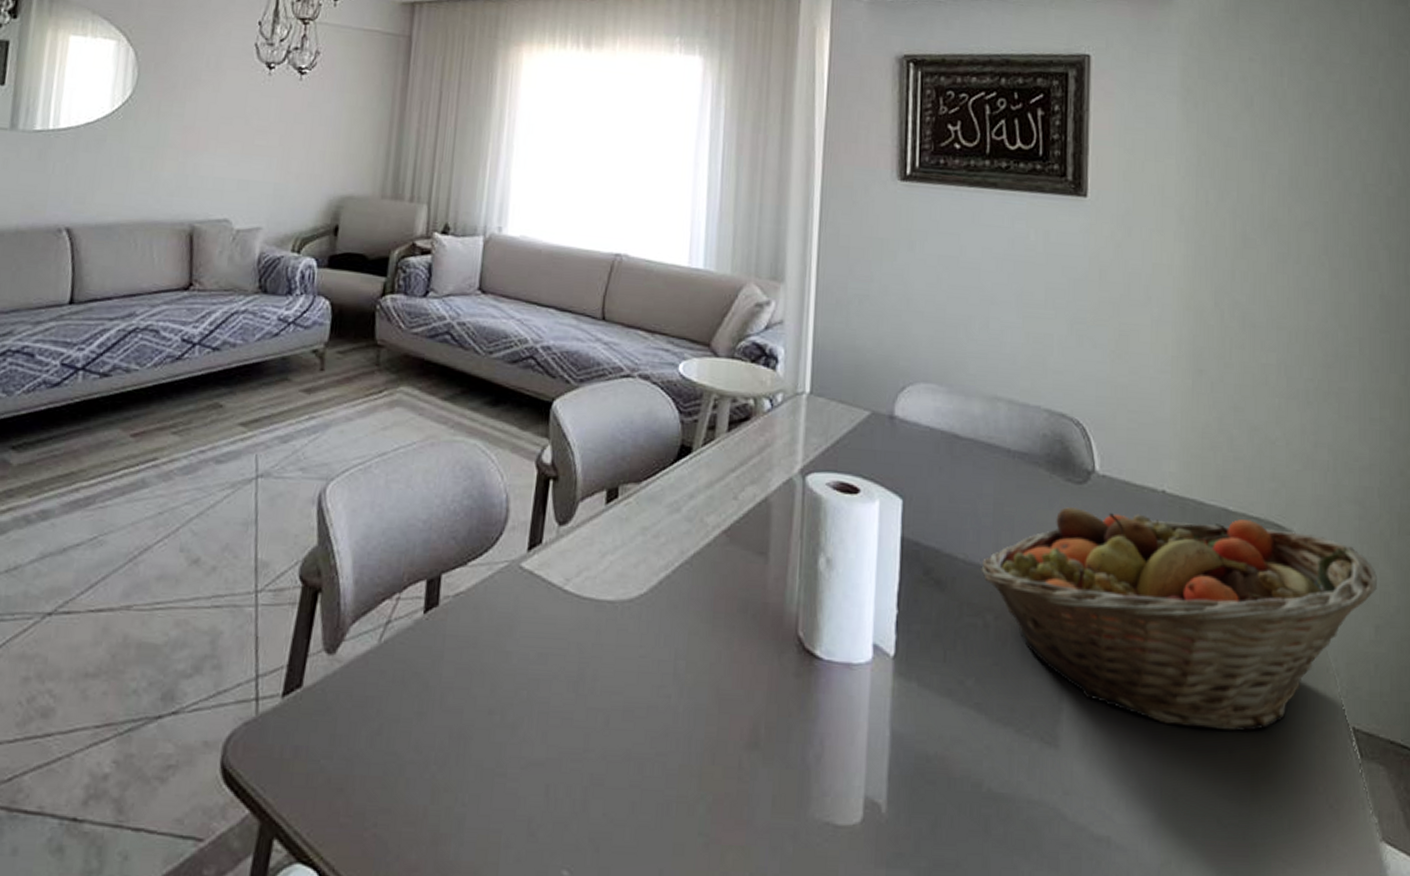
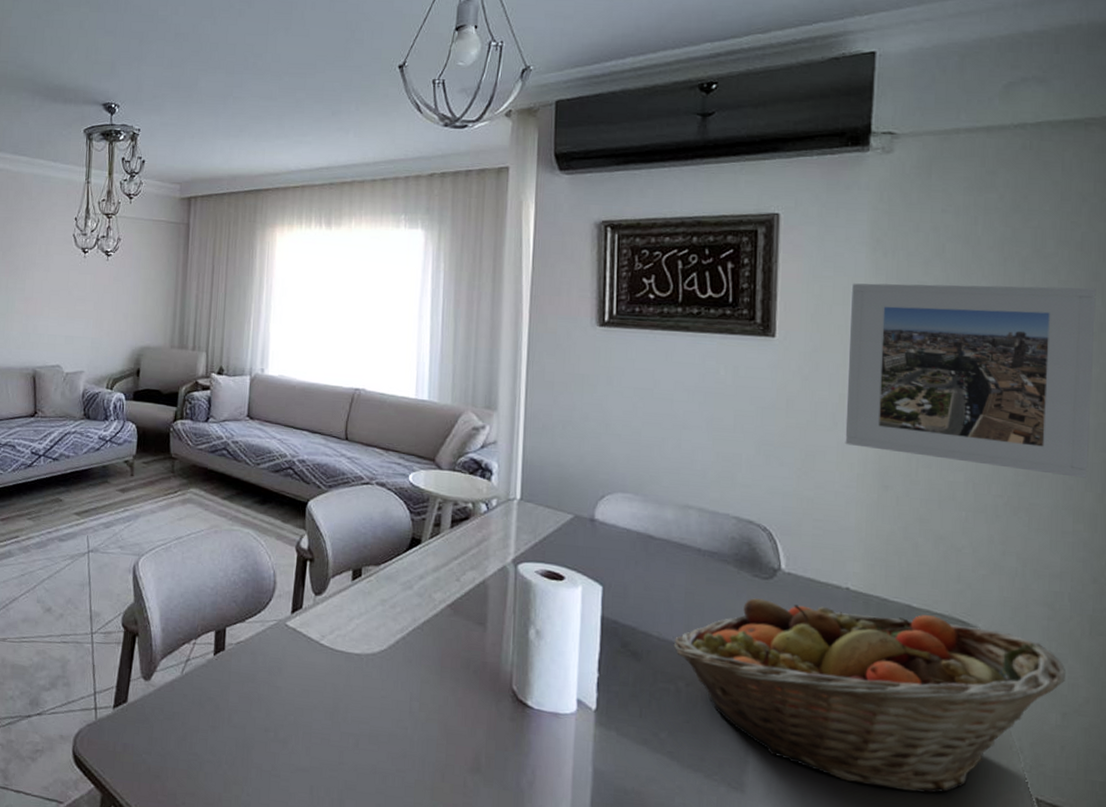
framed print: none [1157,137,1394,358] -> present [843,283,1096,478]

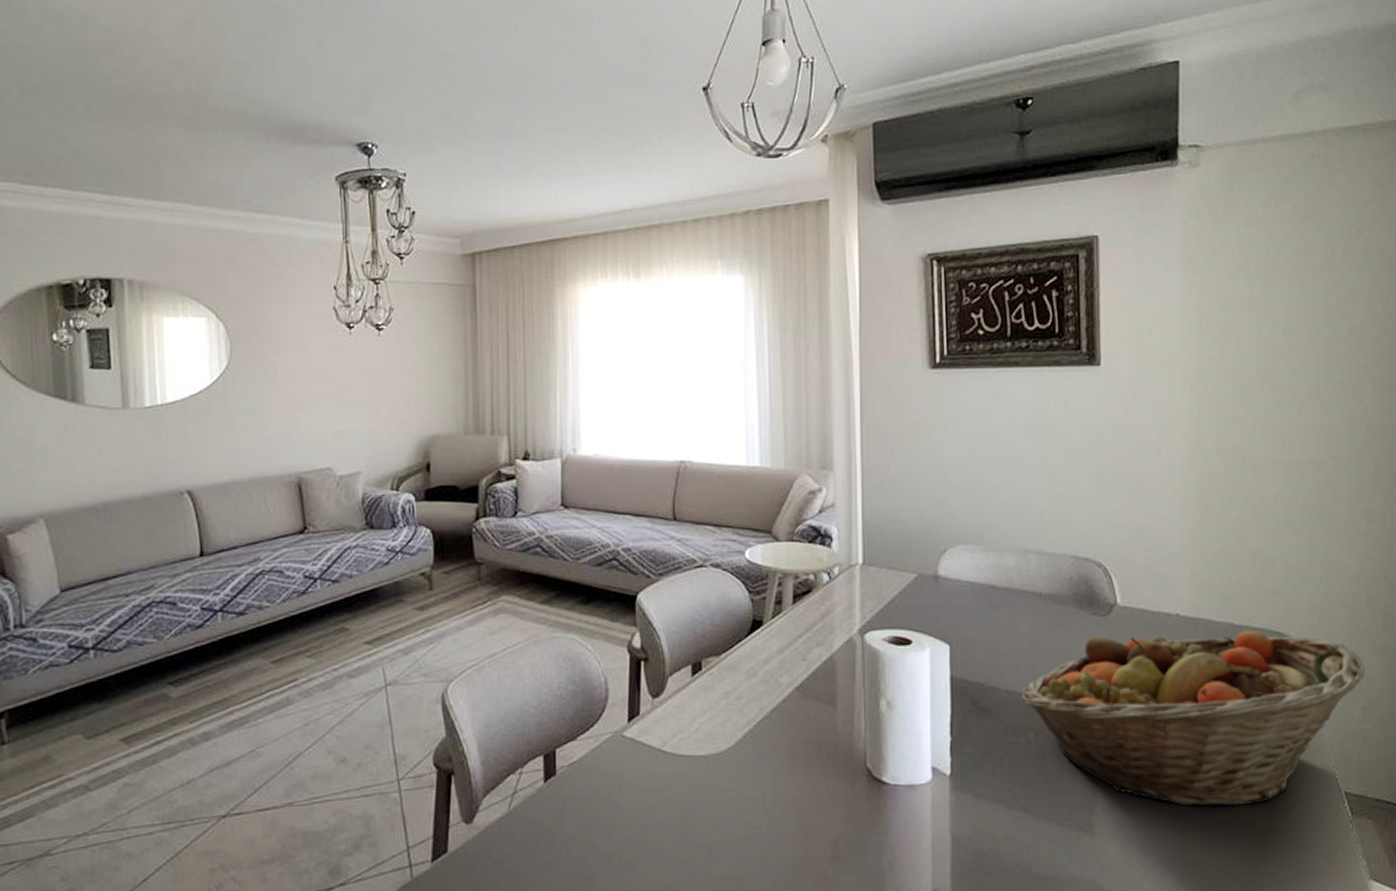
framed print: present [843,283,1096,478] -> none [1167,293,1378,480]

